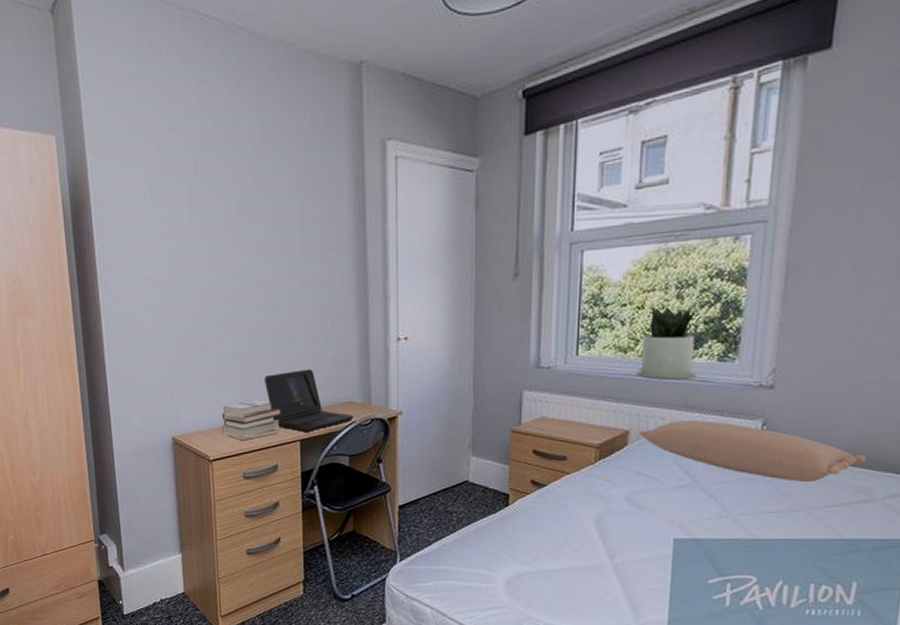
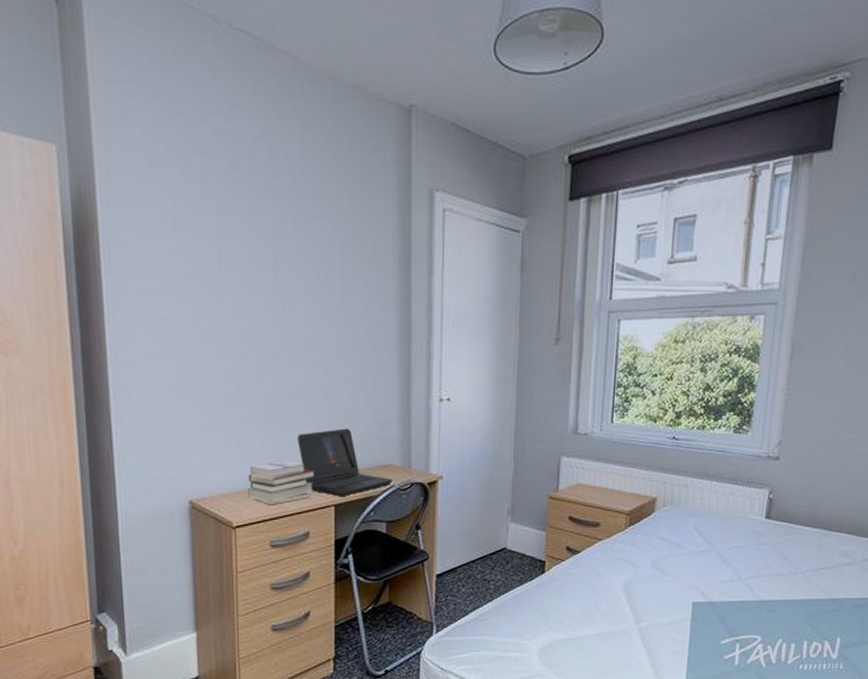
planter: present [635,305,698,381] -> none [663,376,719,450]
pillow: present [639,420,866,483] -> none [665,489,850,547]

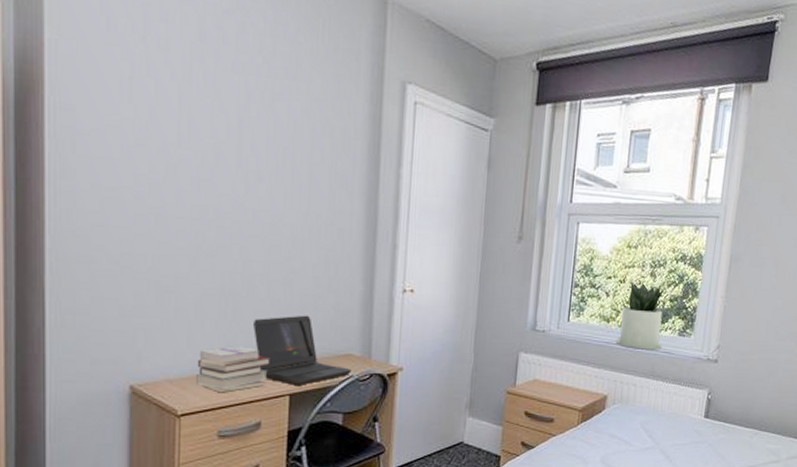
planter: none [663,376,719,450] -> present [615,280,666,351]

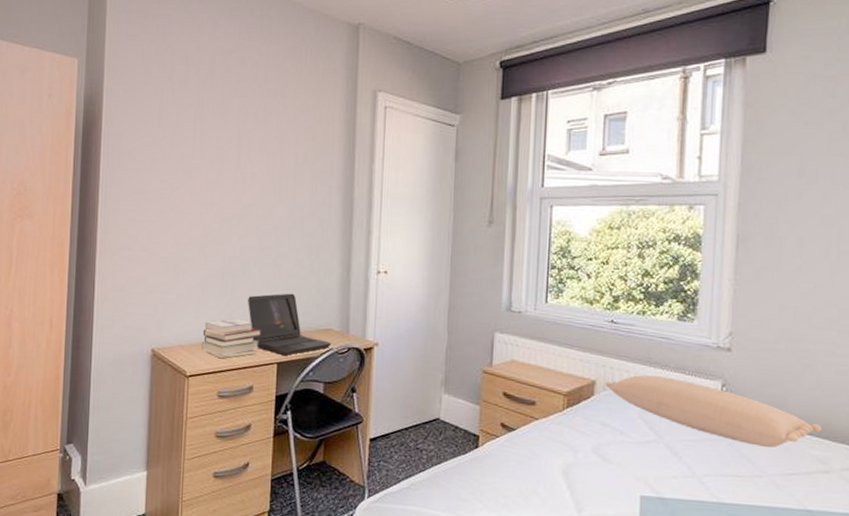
planter: present [615,280,666,351] -> none [601,261,659,336]
pillow: none [615,388,777,446] -> present [605,375,821,448]

